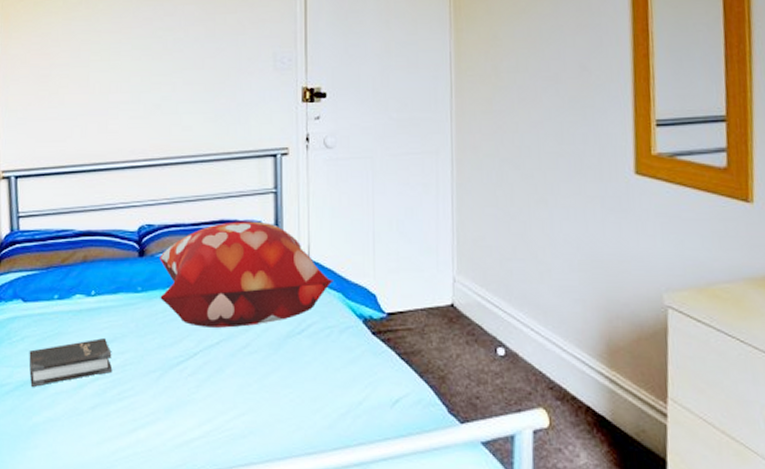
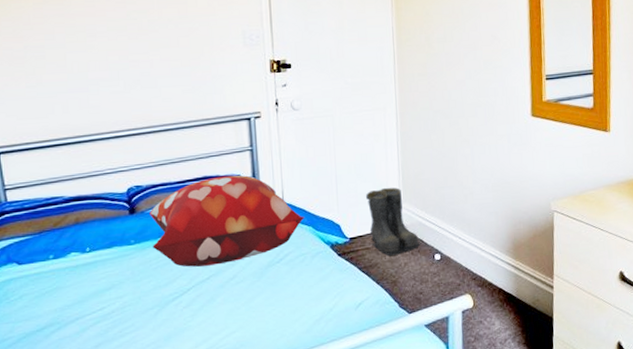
hardback book: present [29,338,113,387] -> none [29,287,113,337]
boots: none [409,252,480,343] -> present [365,187,422,257]

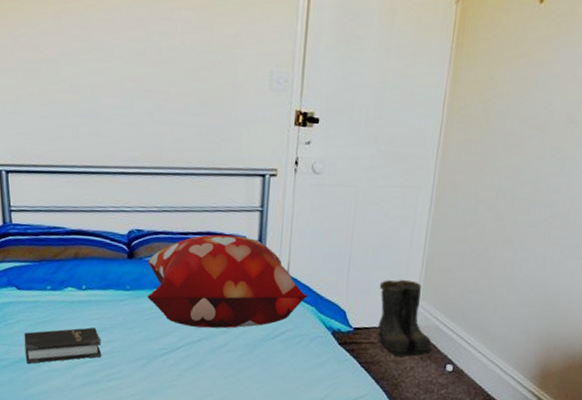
hardback book: none [29,287,113,337] -> present [24,327,102,364]

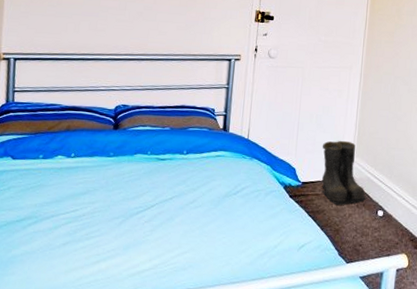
hardback book: present [24,327,102,364] -> none [12,191,84,227]
decorative pillow: present [147,234,309,329] -> none [128,107,265,188]

